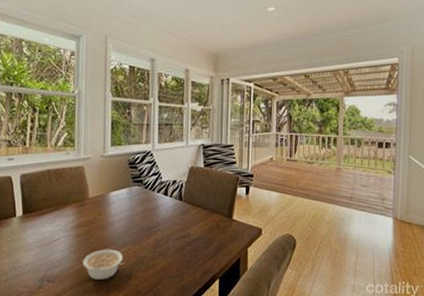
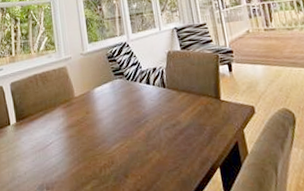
legume: present [83,249,125,280] -> none [77,147,119,182]

